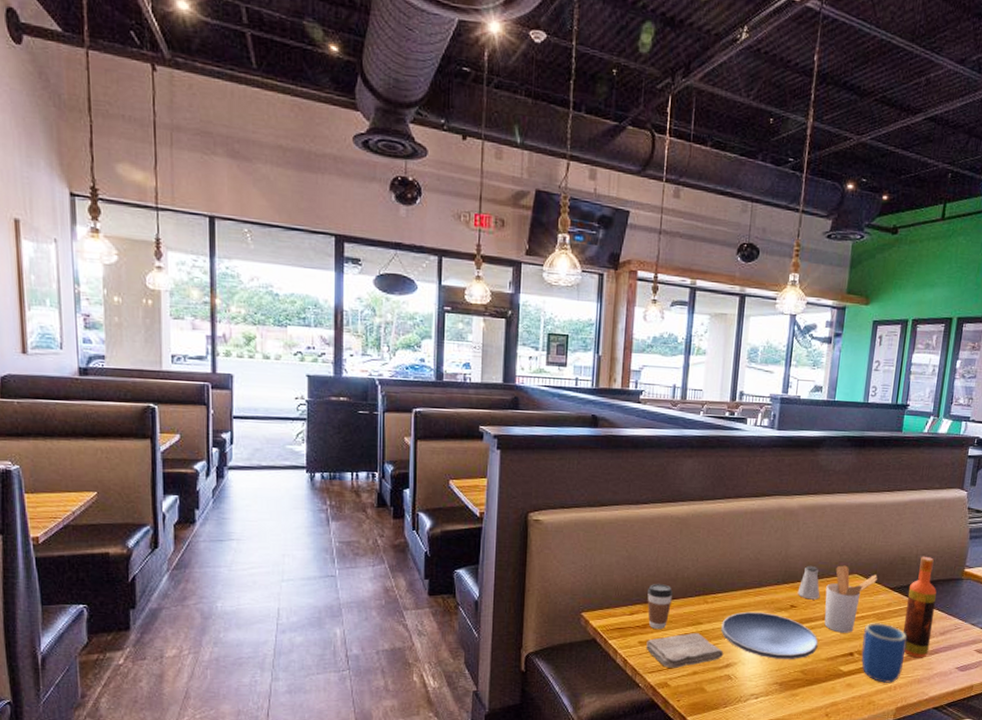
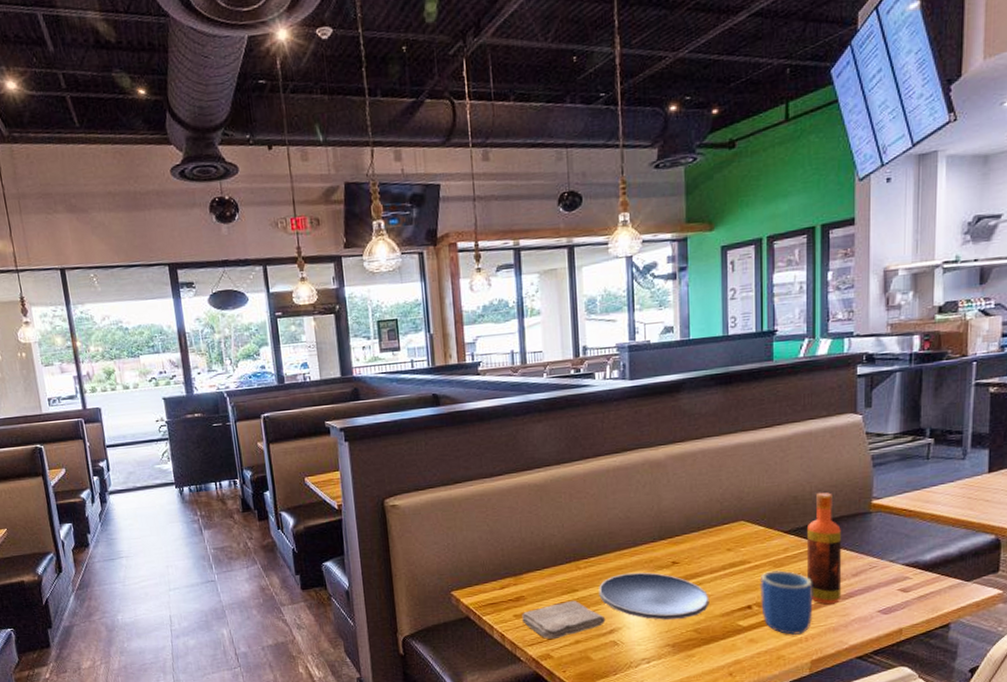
coffee cup: present [647,584,674,630] -> none [515,554,543,602]
saltshaker: present [797,565,820,600] -> none [677,517,704,554]
utensil holder: present [824,565,878,633] -> none [709,513,768,586]

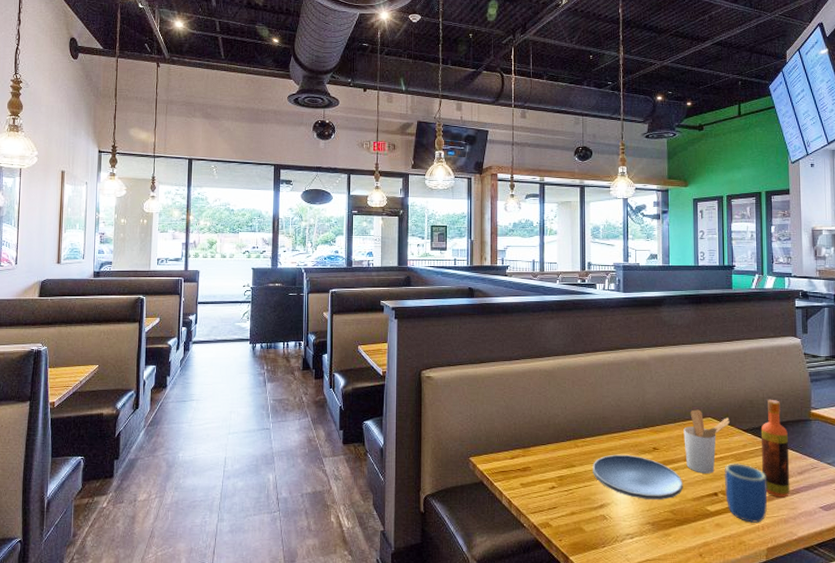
washcloth: present [522,601,606,639] -> none [527,475,597,508]
utensil holder: none [709,513,768,586] -> present [683,409,730,474]

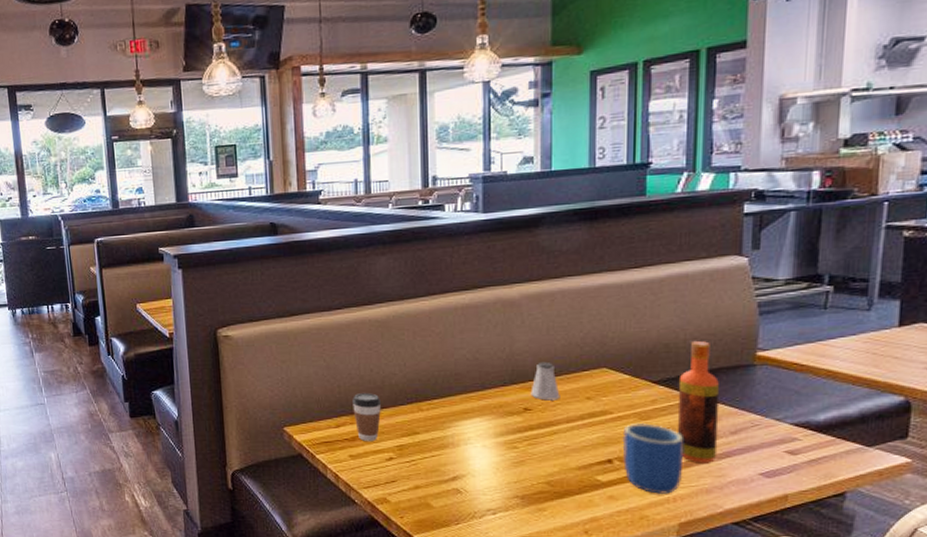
coffee cup: none [525,430,547,473] -> present [353,393,382,442]
plate: present [593,454,683,500] -> none [442,417,565,469]
saltshaker: none [658,410,679,442] -> present [530,361,560,401]
utensil holder: present [683,409,730,474] -> none [567,358,634,437]

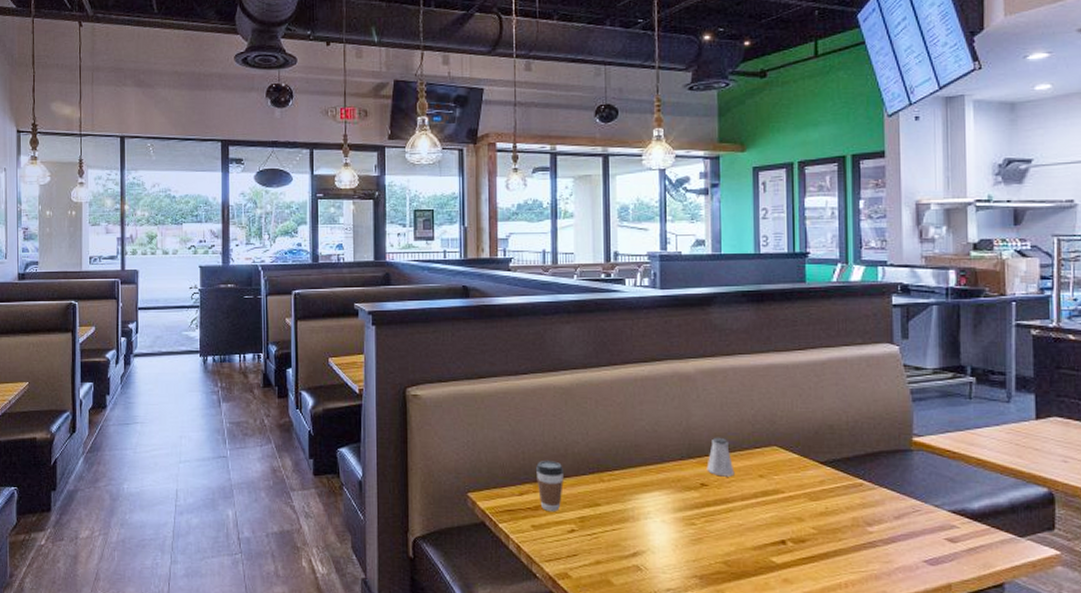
mug: present [622,422,684,494] -> none [794,503,853,579]
hot sauce: present [677,340,720,463] -> none [843,423,883,548]

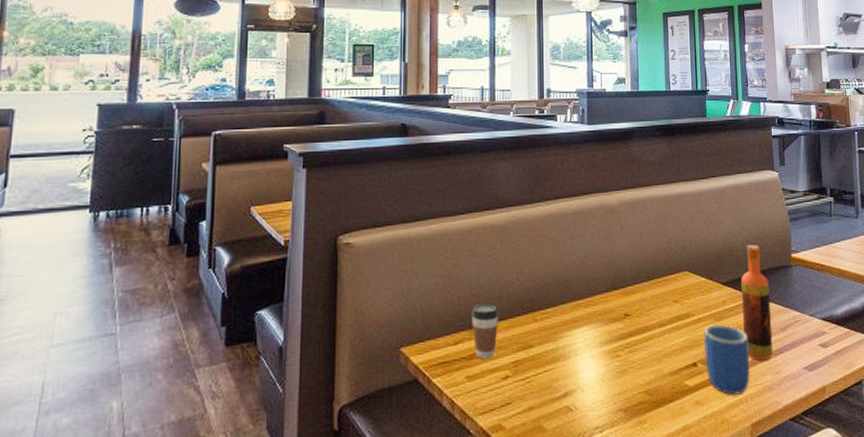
saltshaker: present [706,437,735,477] -> none [629,266,653,305]
mug: none [794,503,853,579] -> present [703,323,751,395]
hot sauce: none [843,423,883,548] -> present [740,244,773,361]

